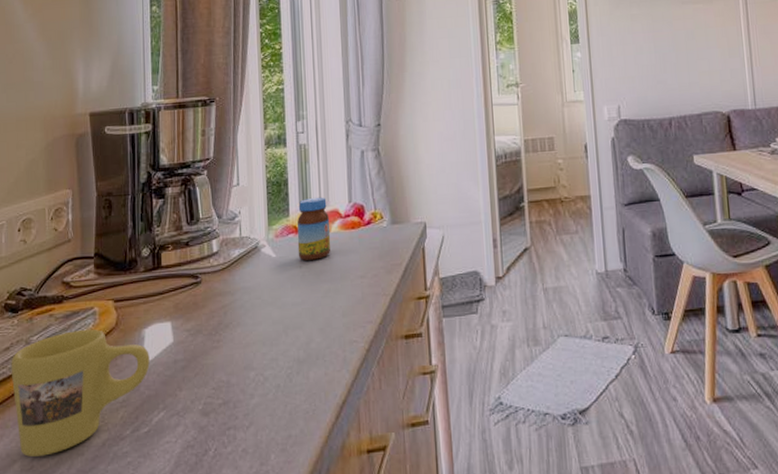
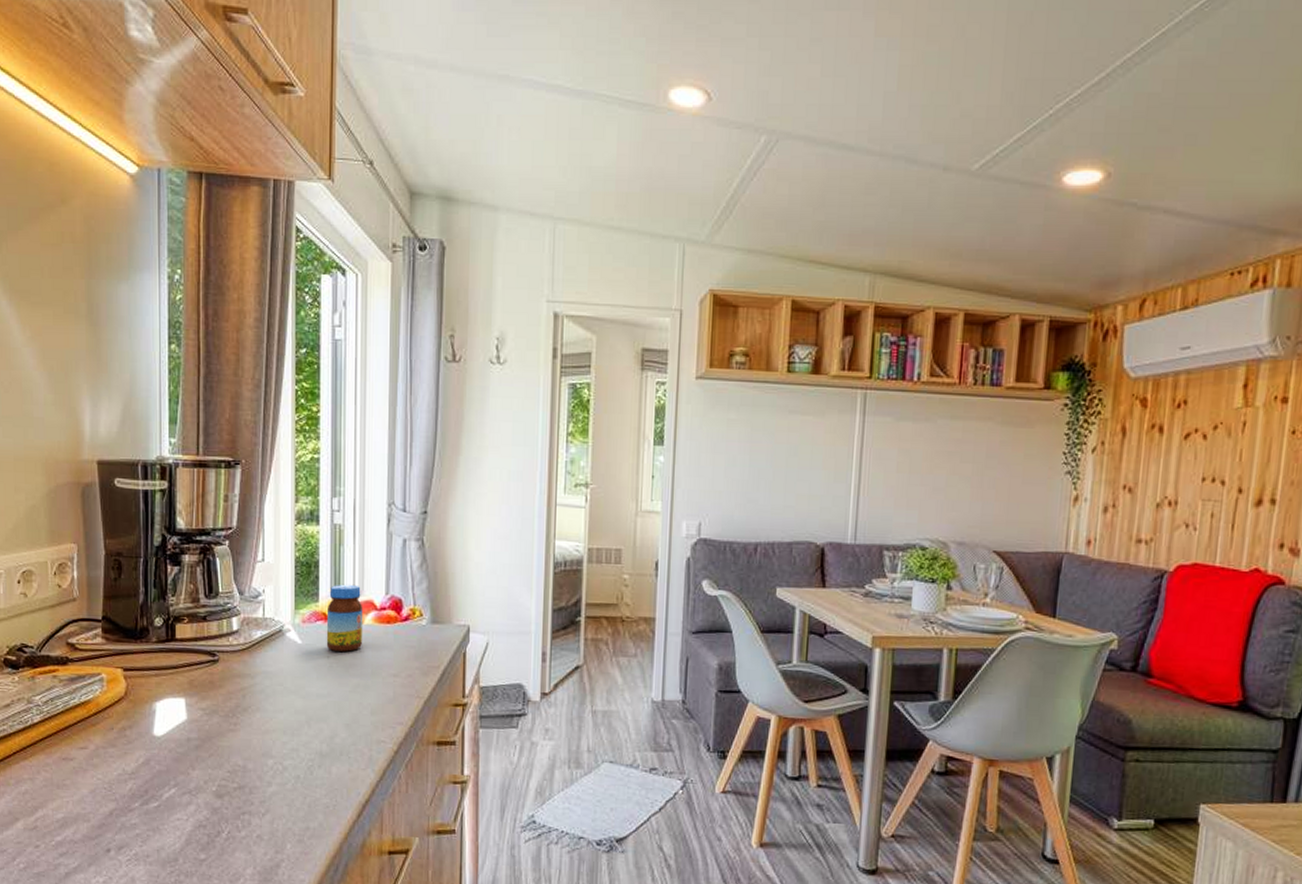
mug: present [11,329,150,457] -> none [12,695,161,818]

